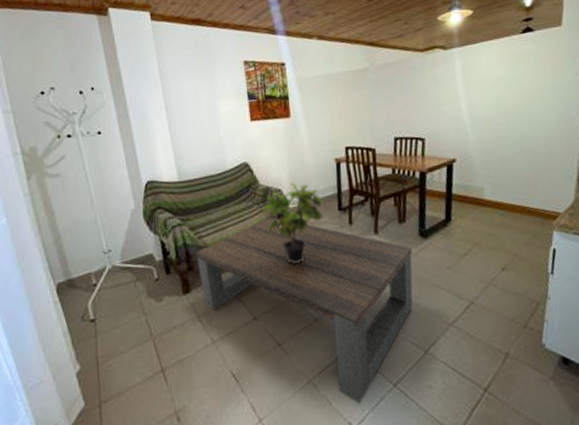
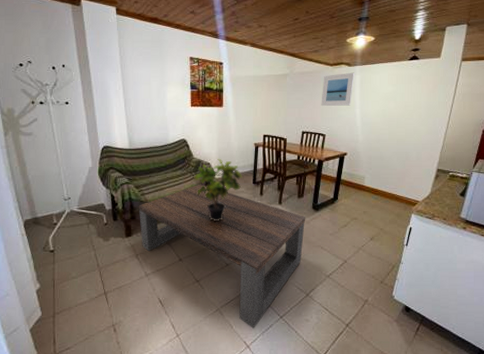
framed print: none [413,56,454,102] -> present [321,72,354,106]

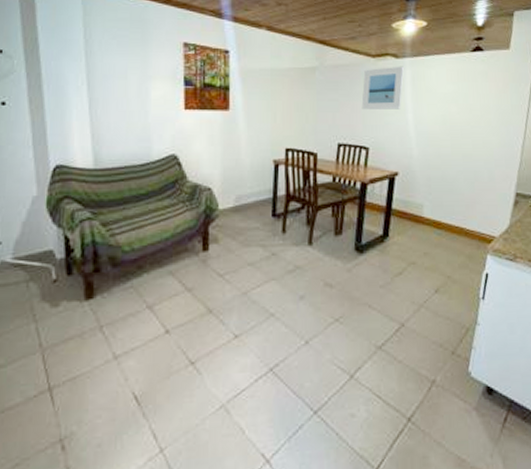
coffee table: present [138,184,306,328] -> none [105,218,347,432]
potted plant: present [191,158,242,222] -> none [184,181,256,272]

